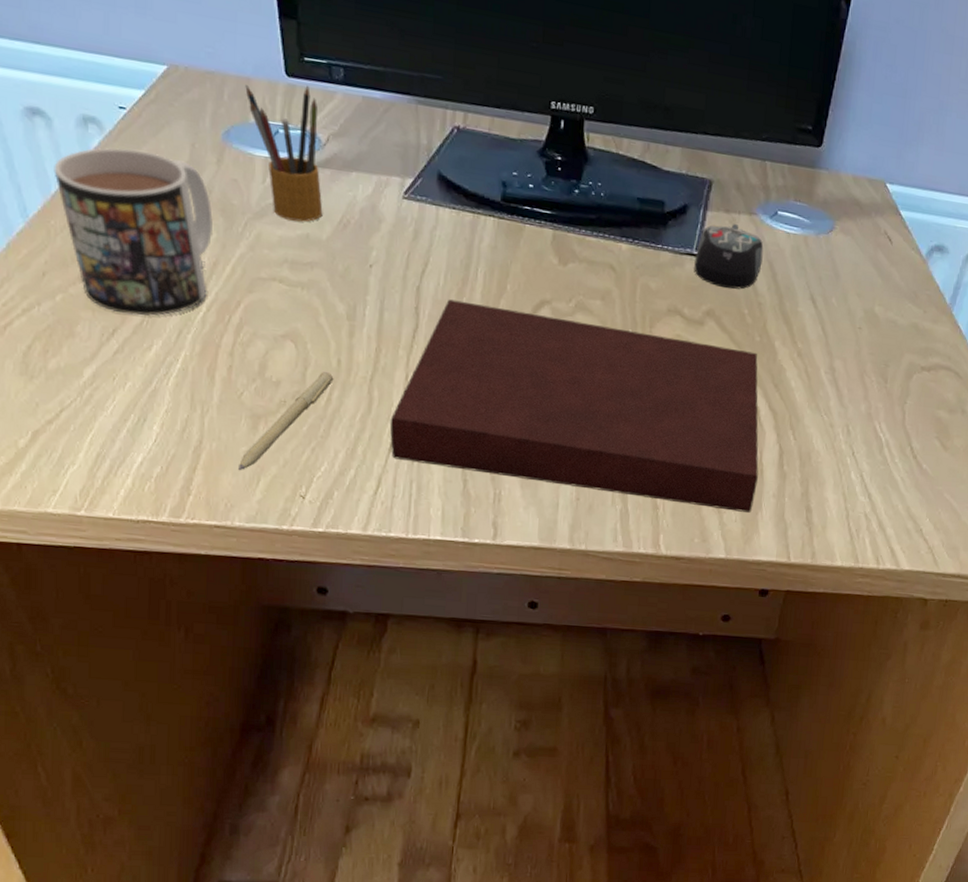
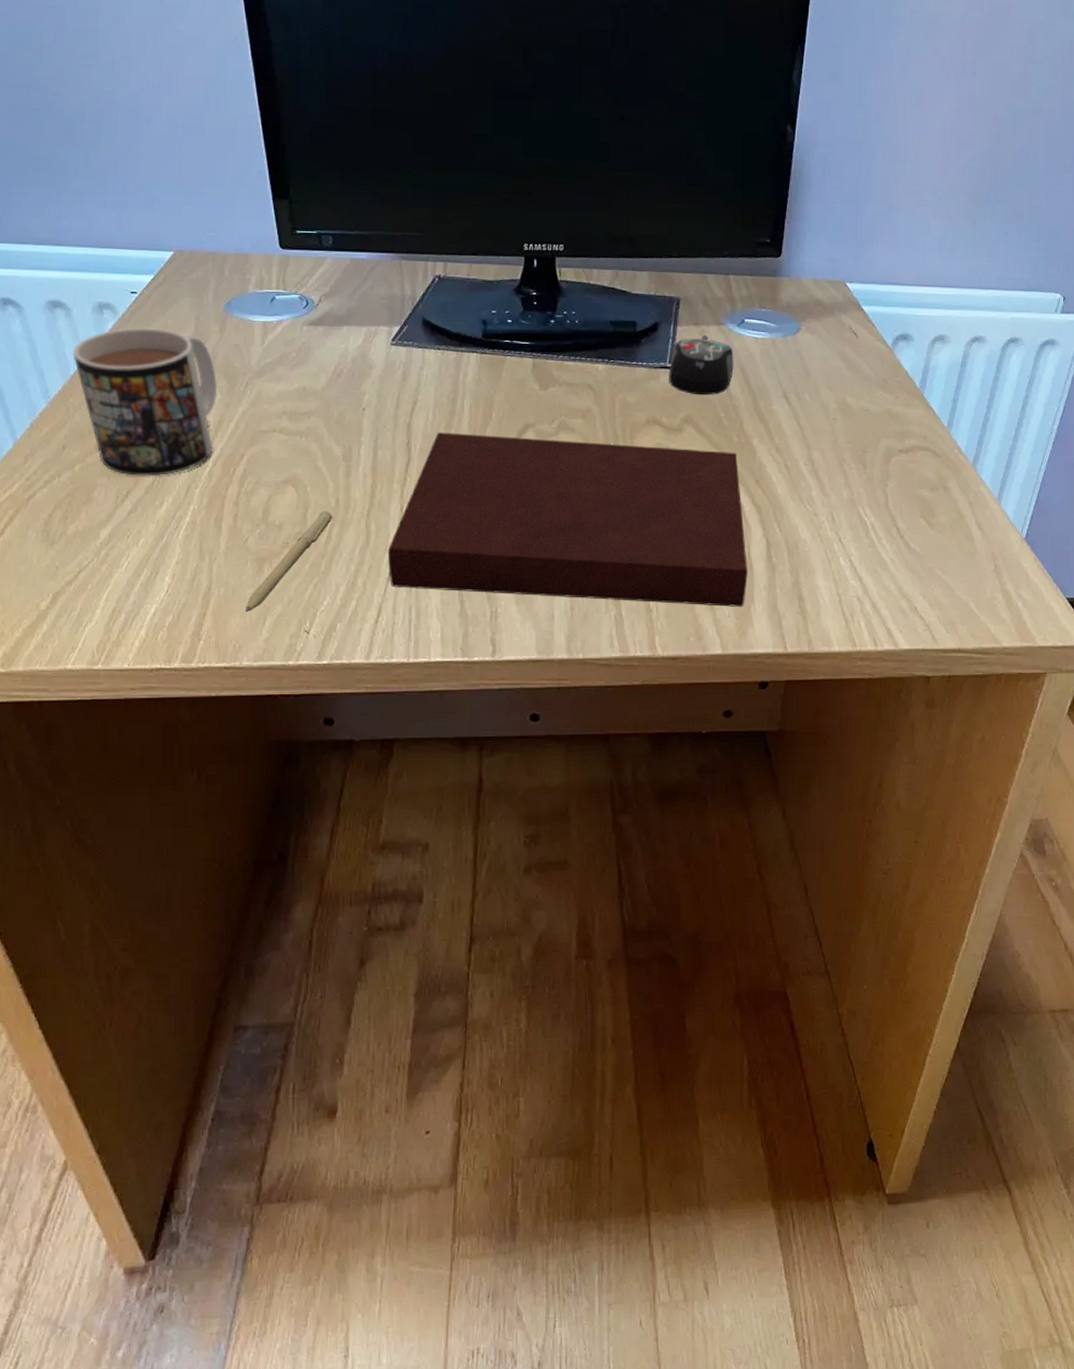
pencil box: present [245,85,323,222] -> none [244,254,318,376]

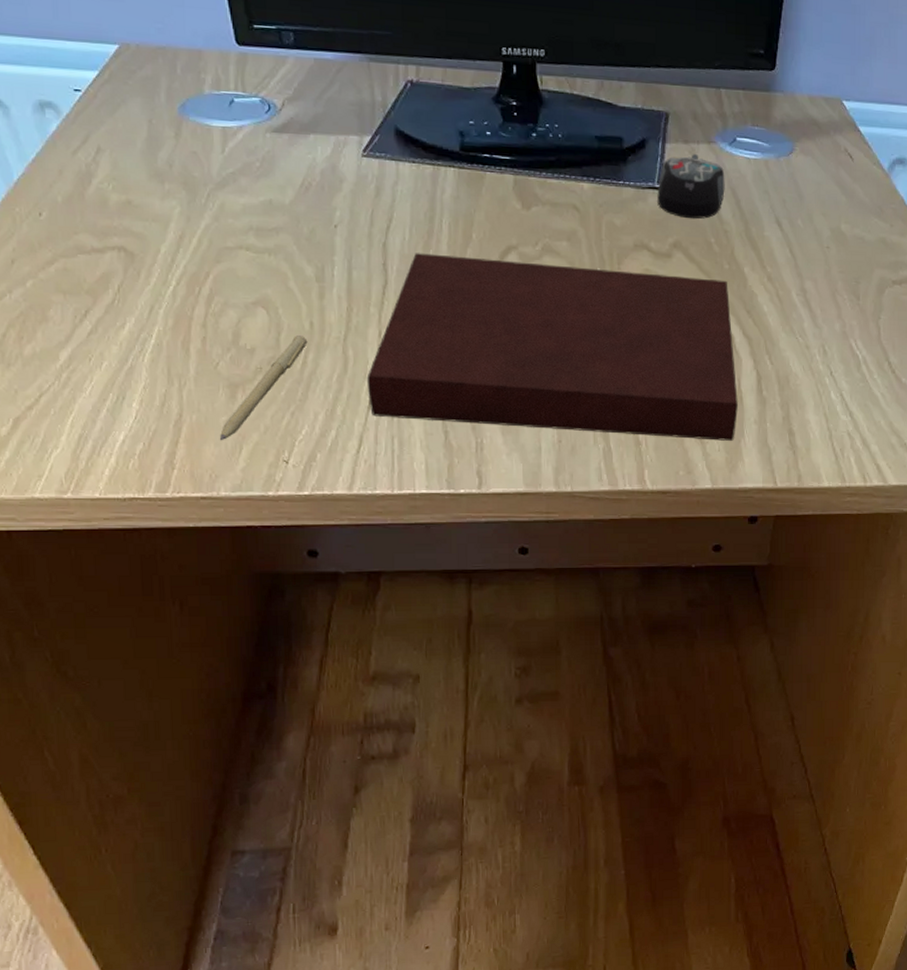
mug: present [73,327,217,477] -> none [14,129,176,295]

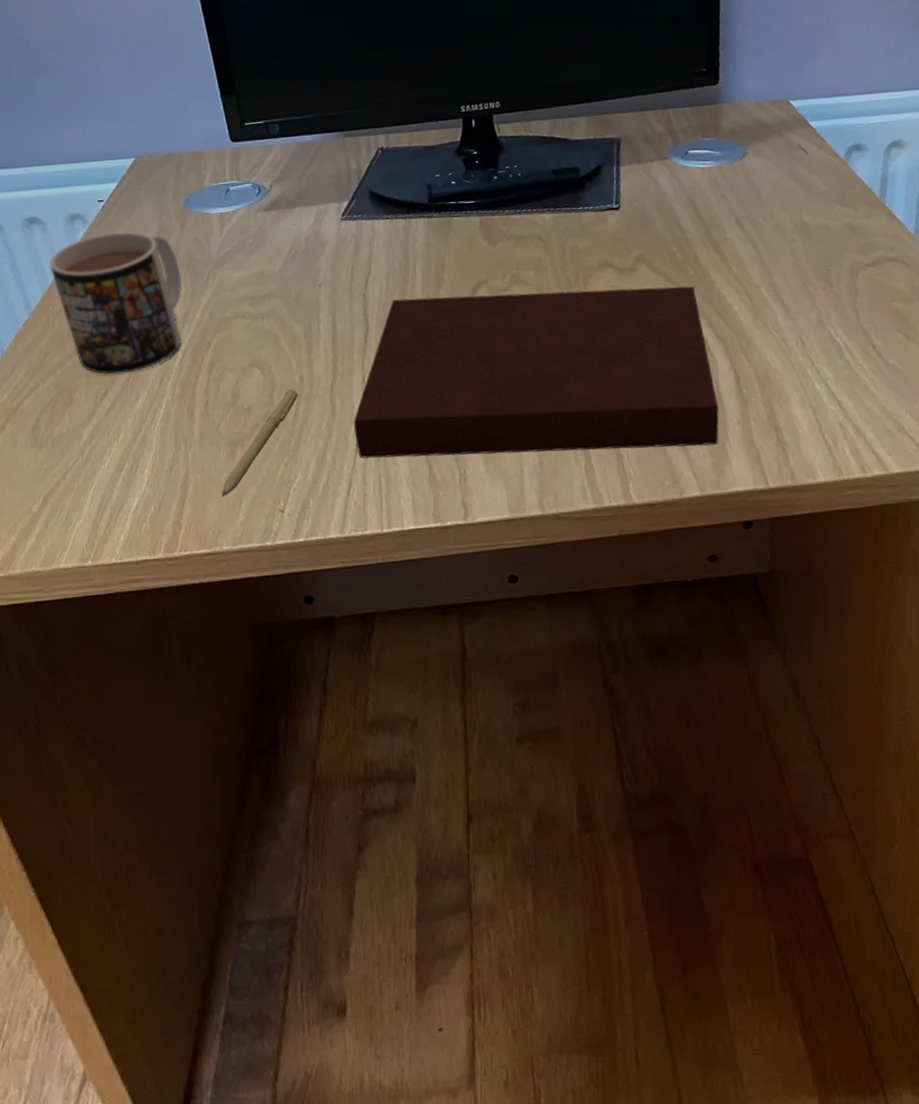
mug: none [14,129,176,295] -> present [49,231,182,375]
computer mouse: present [657,153,725,219] -> none [616,171,682,233]

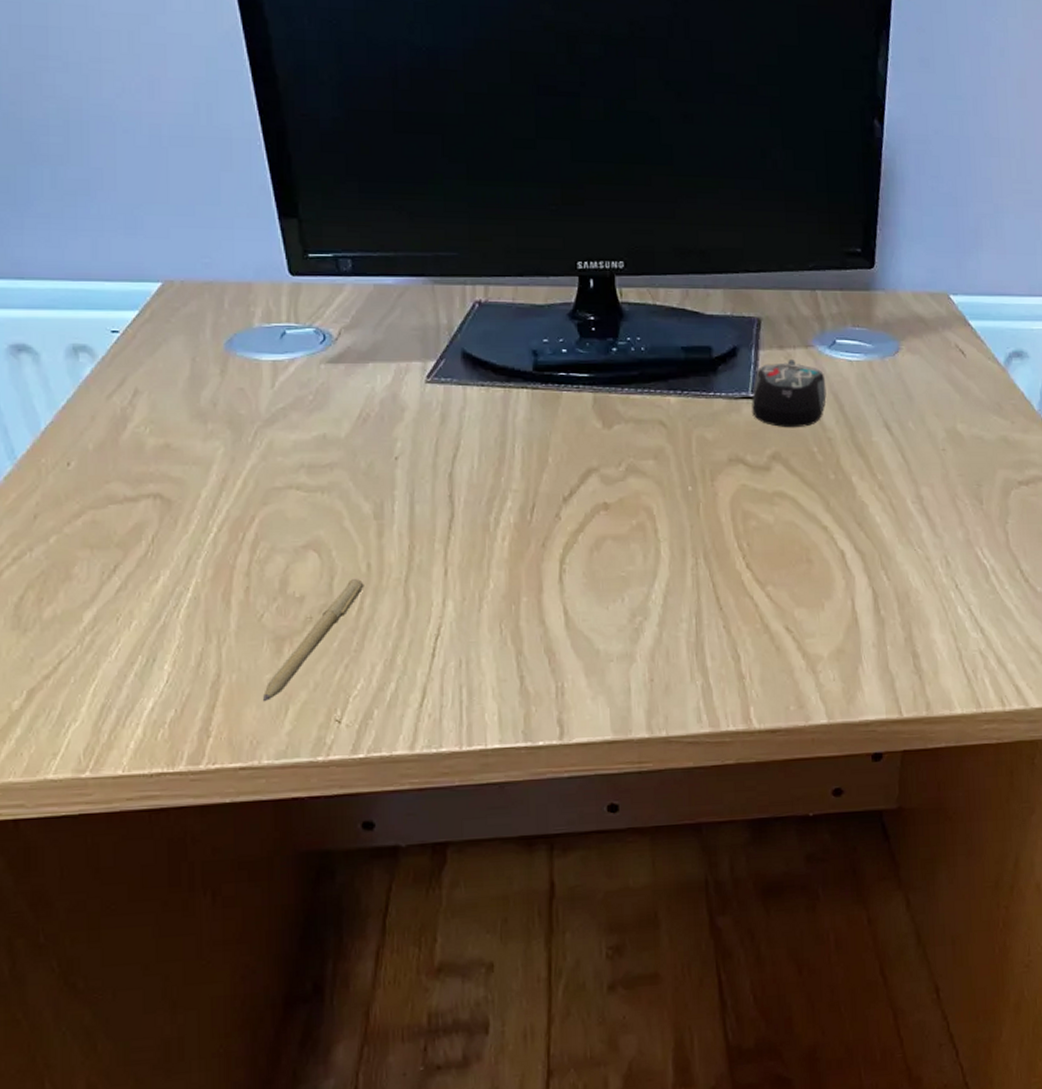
mug: present [49,231,182,375] -> none [43,372,219,547]
notebook: present [353,286,719,459] -> none [431,481,853,669]
computer mouse: none [616,171,682,233] -> present [752,358,826,428]

